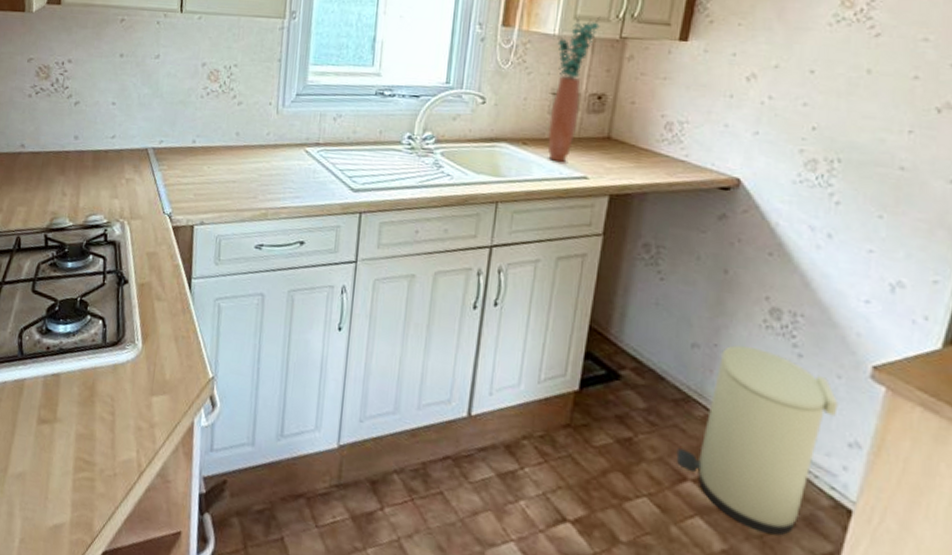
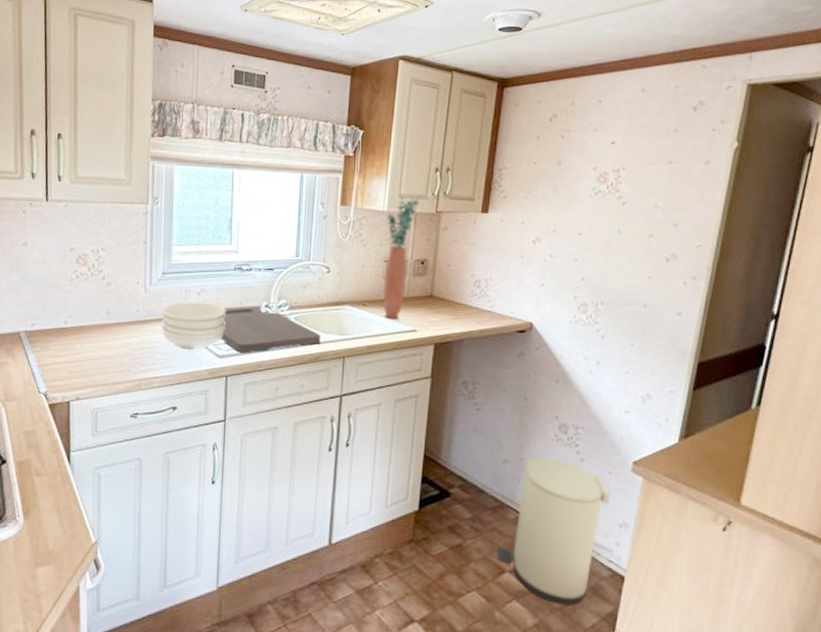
bowl: none [292,127,364,181] -> present [161,302,226,350]
cutting board: none [356,135,471,189] -> present [221,305,321,353]

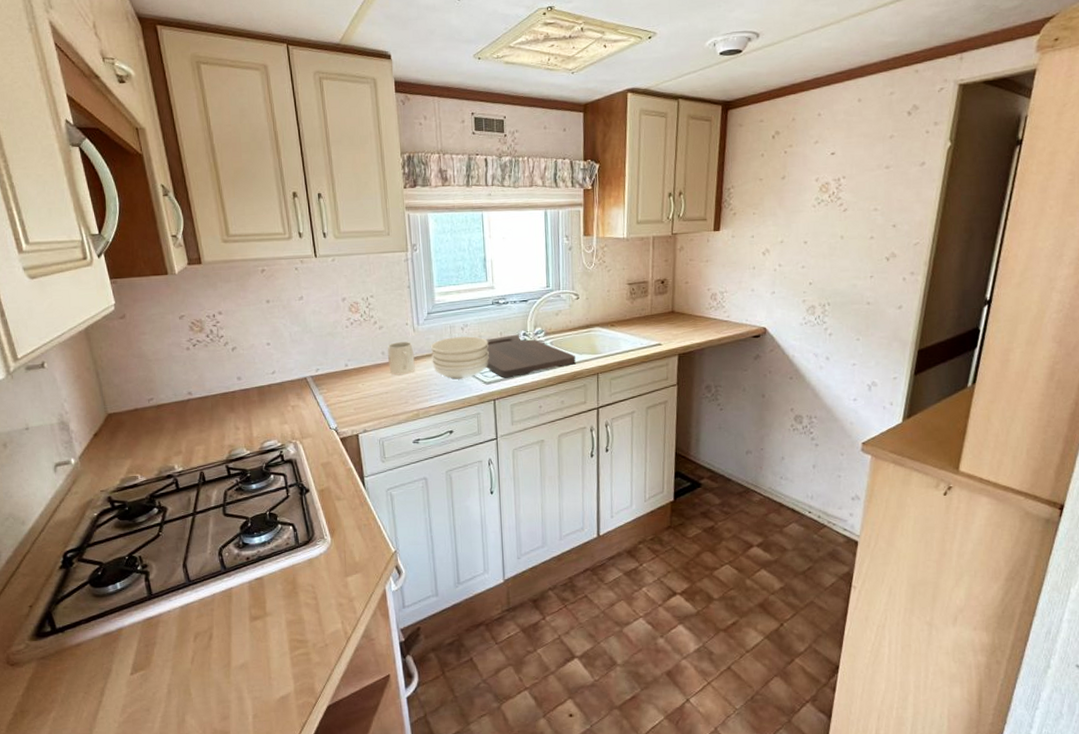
mug: none [112,302,143,339] -> present [387,342,415,376]
vase: present [382,194,420,319] -> none [627,219,656,336]
pedal bin: present [496,457,611,605] -> none [744,446,844,570]

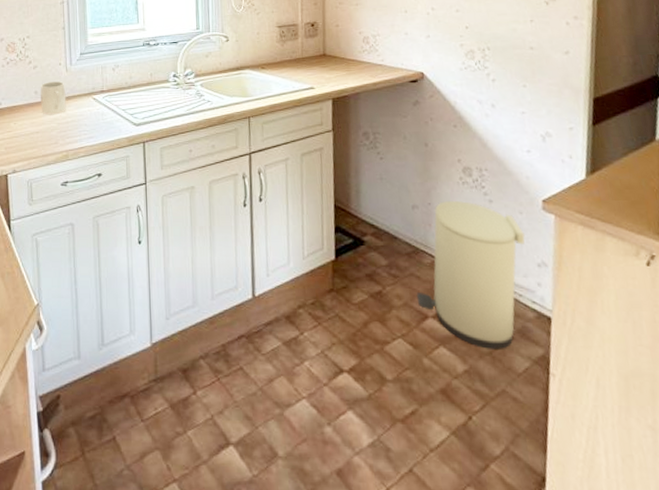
bowl: present [430,336,489,380] -> none [81,77,139,120]
cutting board: present [486,334,576,378] -> none [136,75,226,120]
pedal bin: none [744,446,844,570] -> present [416,201,525,349]

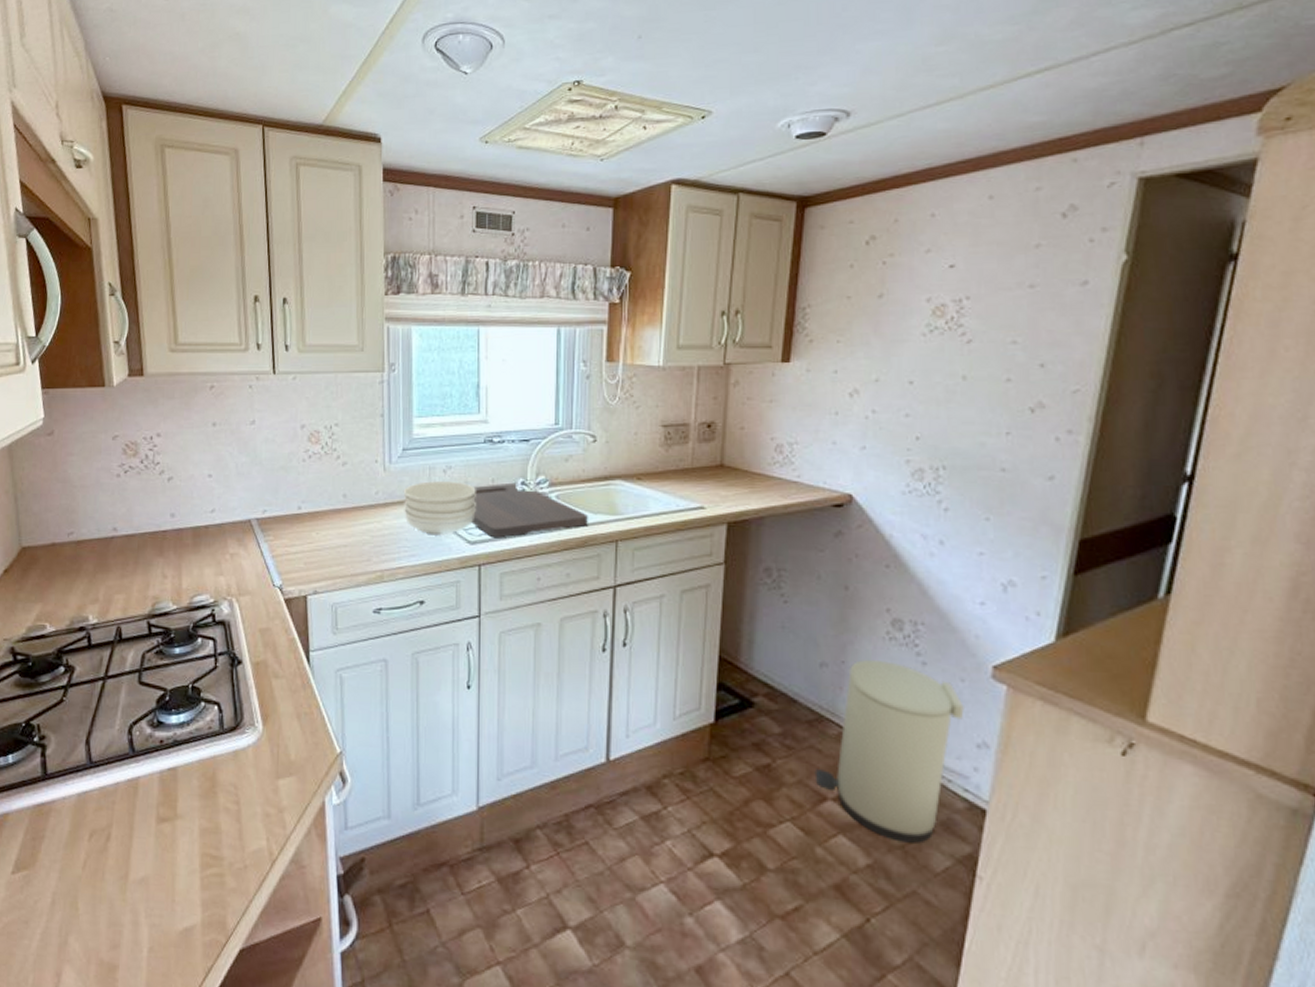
mug: present [40,81,66,115] -> none [349,483,383,525]
bowl: none [81,77,139,120] -> present [403,481,476,536]
cutting board: none [136,75,226,120] -> present [471,482,588,538]

